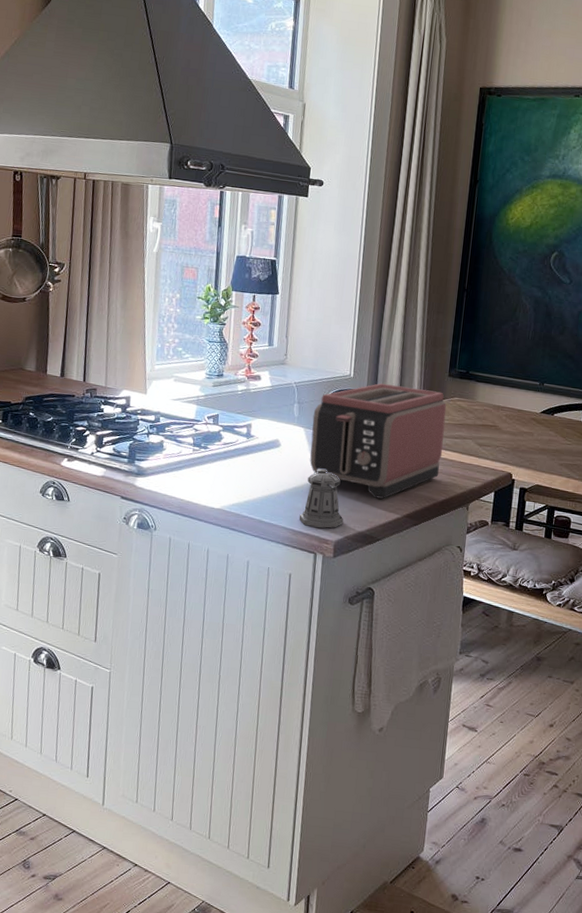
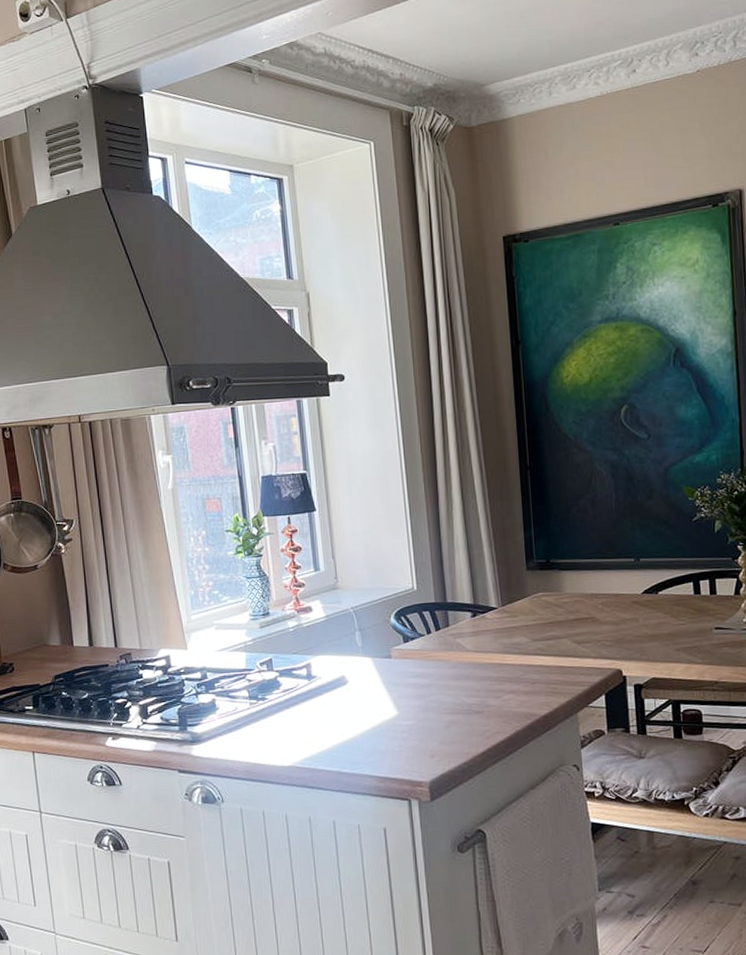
pepper shaker: present [299,469,344,529] -> none [383,701,436,770]
toaster: present [310,383,447,499] -> none [379,589,536,725]

